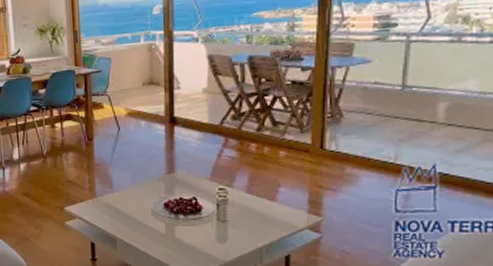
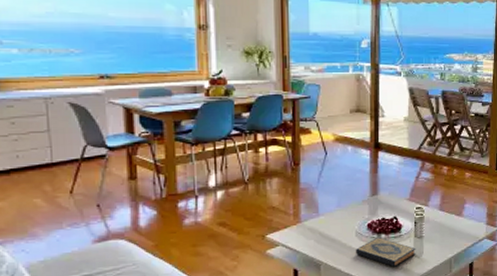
hardback book: none [152,218,219,250] -> present [356,237,416,267]

